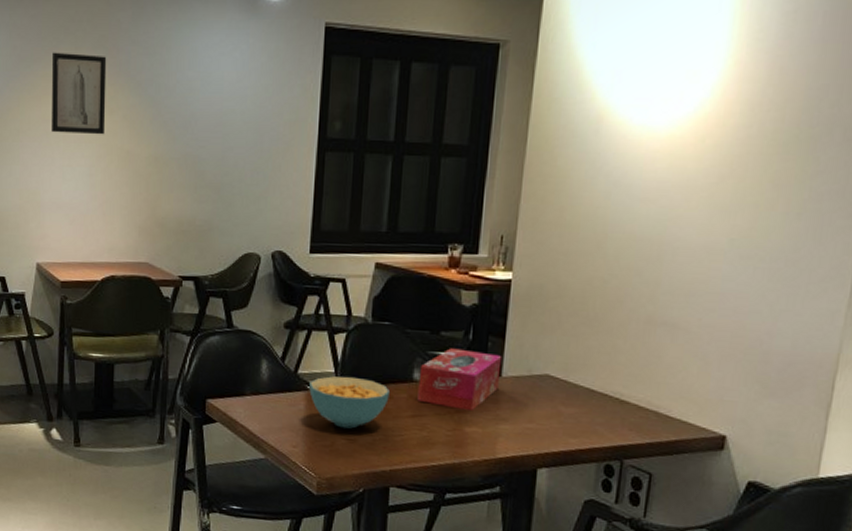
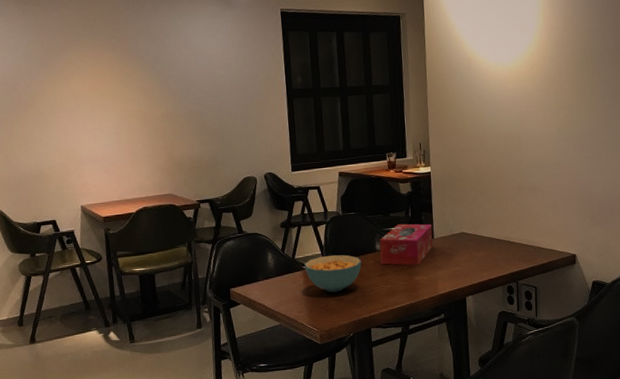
wall art: present [51,52,107,135] -> none [74,43,125,105]

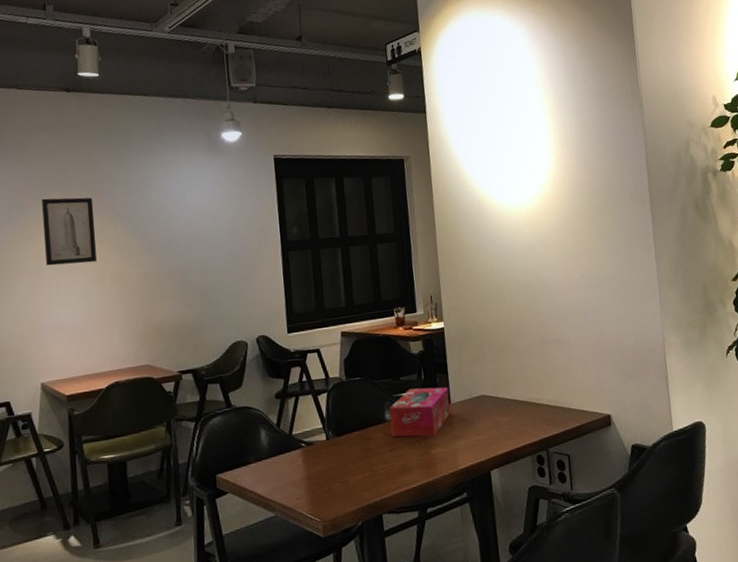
wall art: none [74,43,125,105] -> present [42,197,98,266]
cereal bowl: present [304,254,362,293] -> none [303,427,370,474]

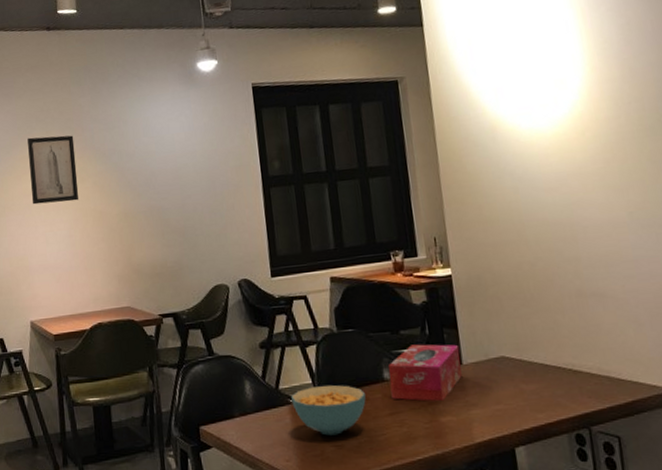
cereal bowl: none [303,427,370,474] -> present [291,384,366,436]

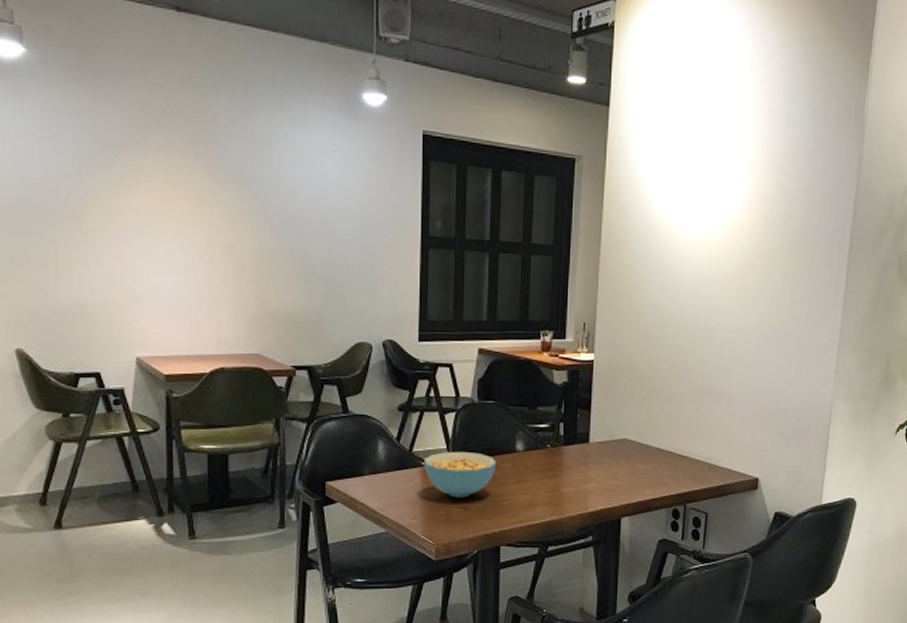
wall art: present [27,135,79,205] -> none [143,142,206,228]
tissue box: present [388,344,462,401] -> none [521,421,589,473]

